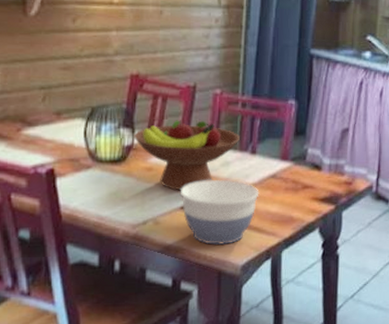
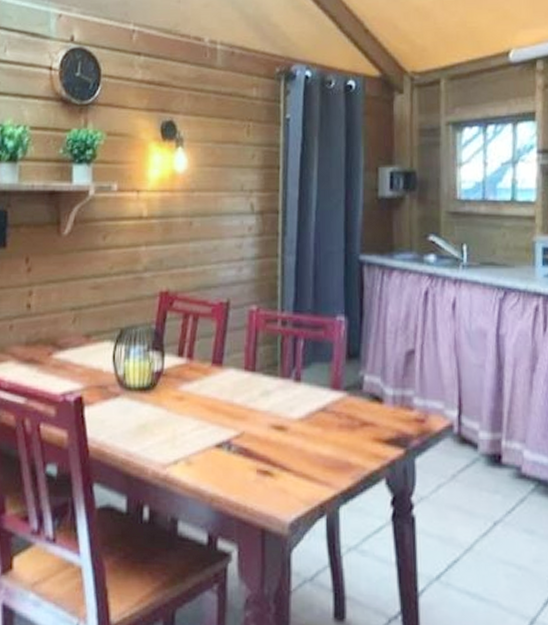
fruit bowl: present [134,120,240,190] -> none [163,341,281,424]
bowl: present [180,179,259,245] -> none [214,412,307,494]

